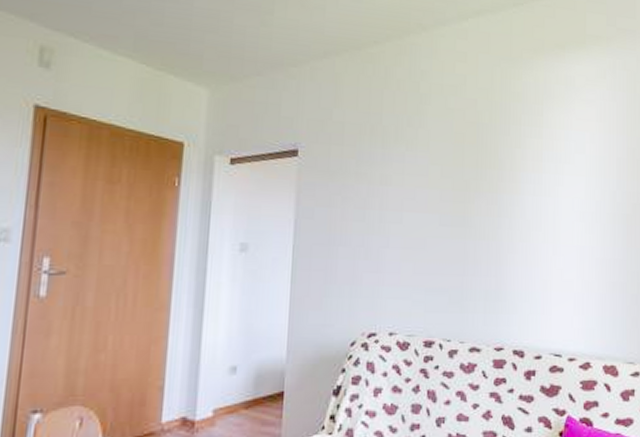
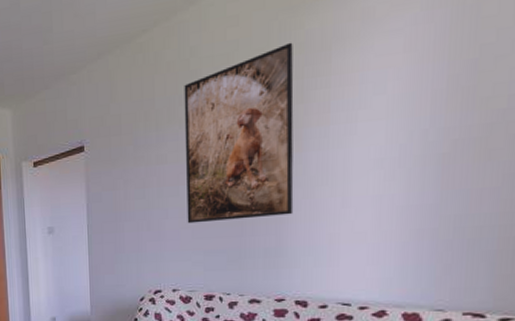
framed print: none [409,89,513,257] -> present [184,42,294,224]

